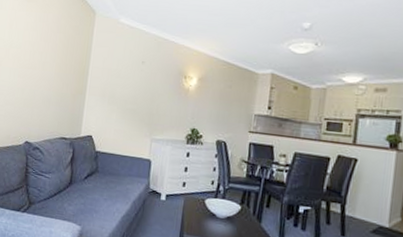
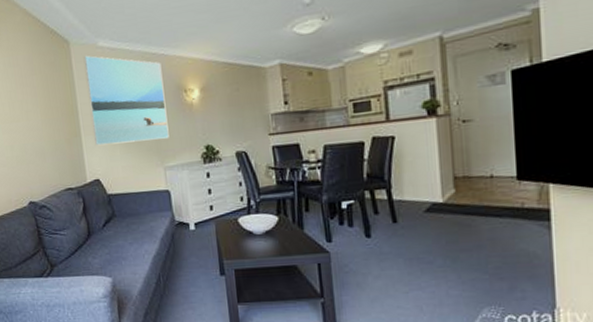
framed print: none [96,28,170,114] -> present [84,55,169,146]

